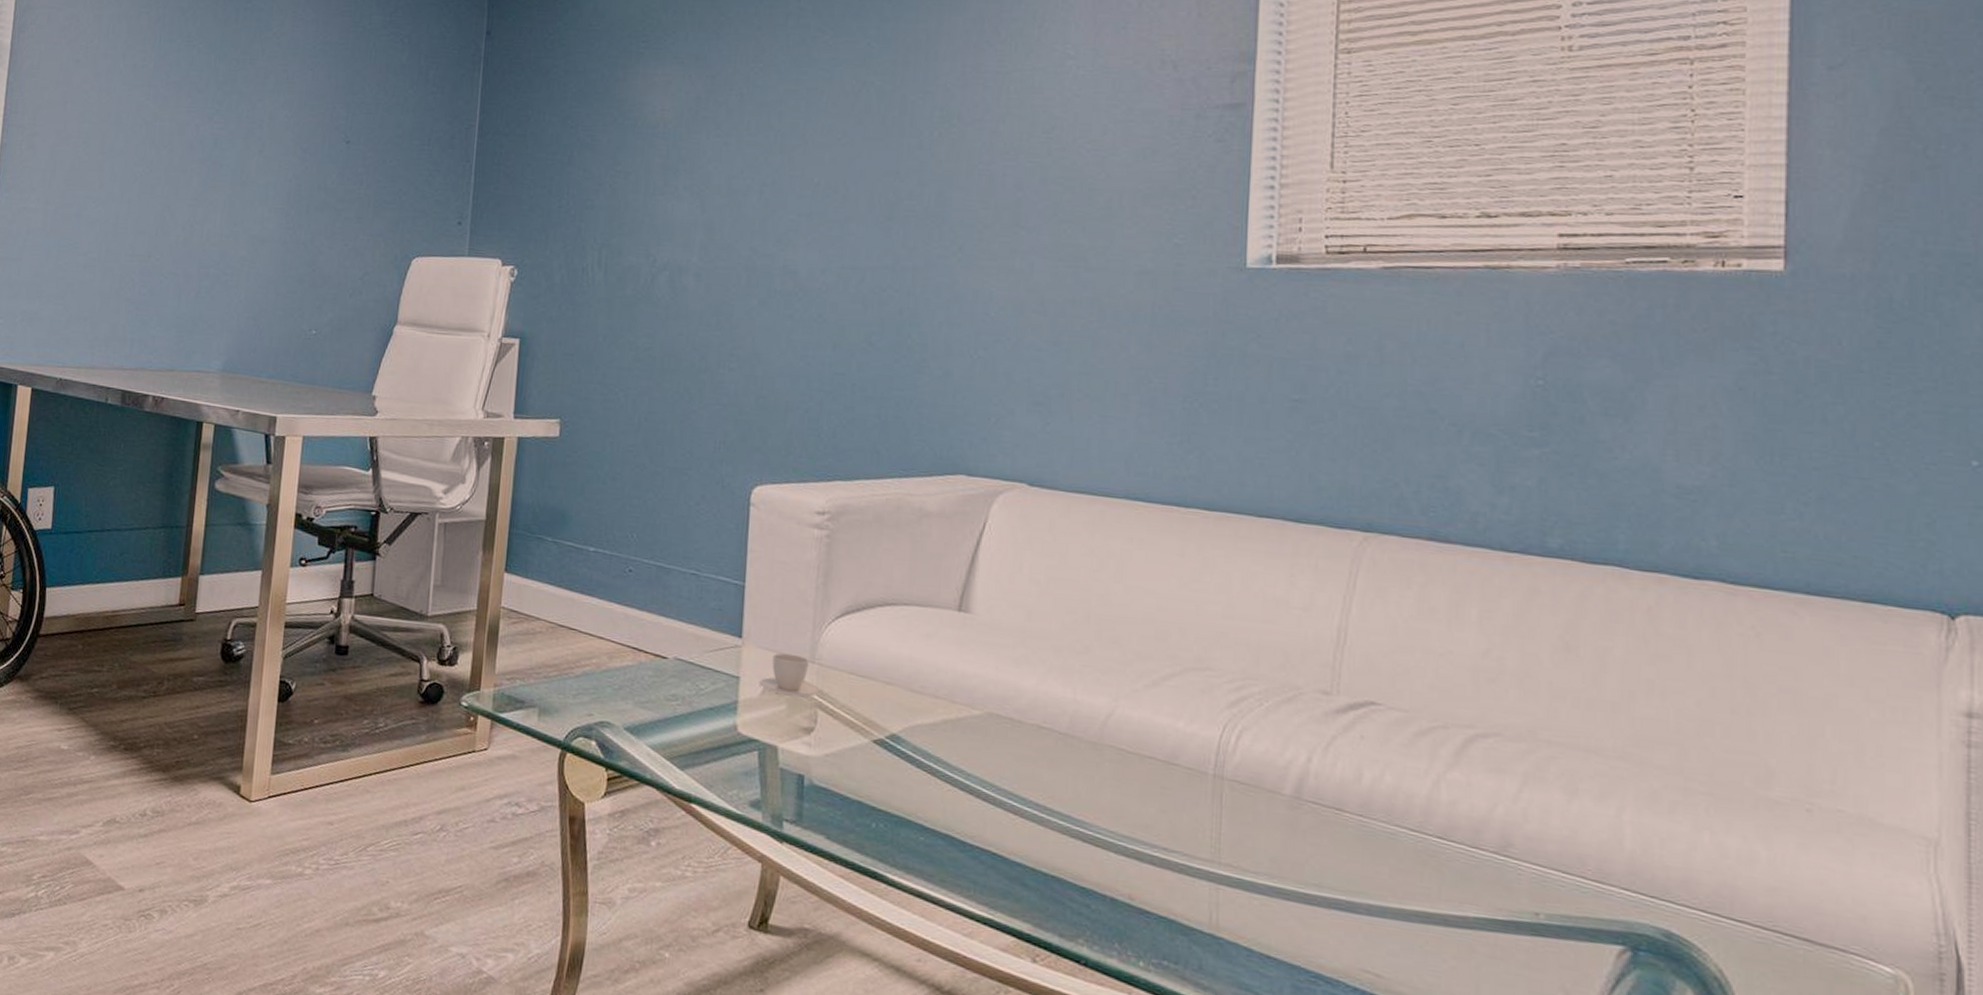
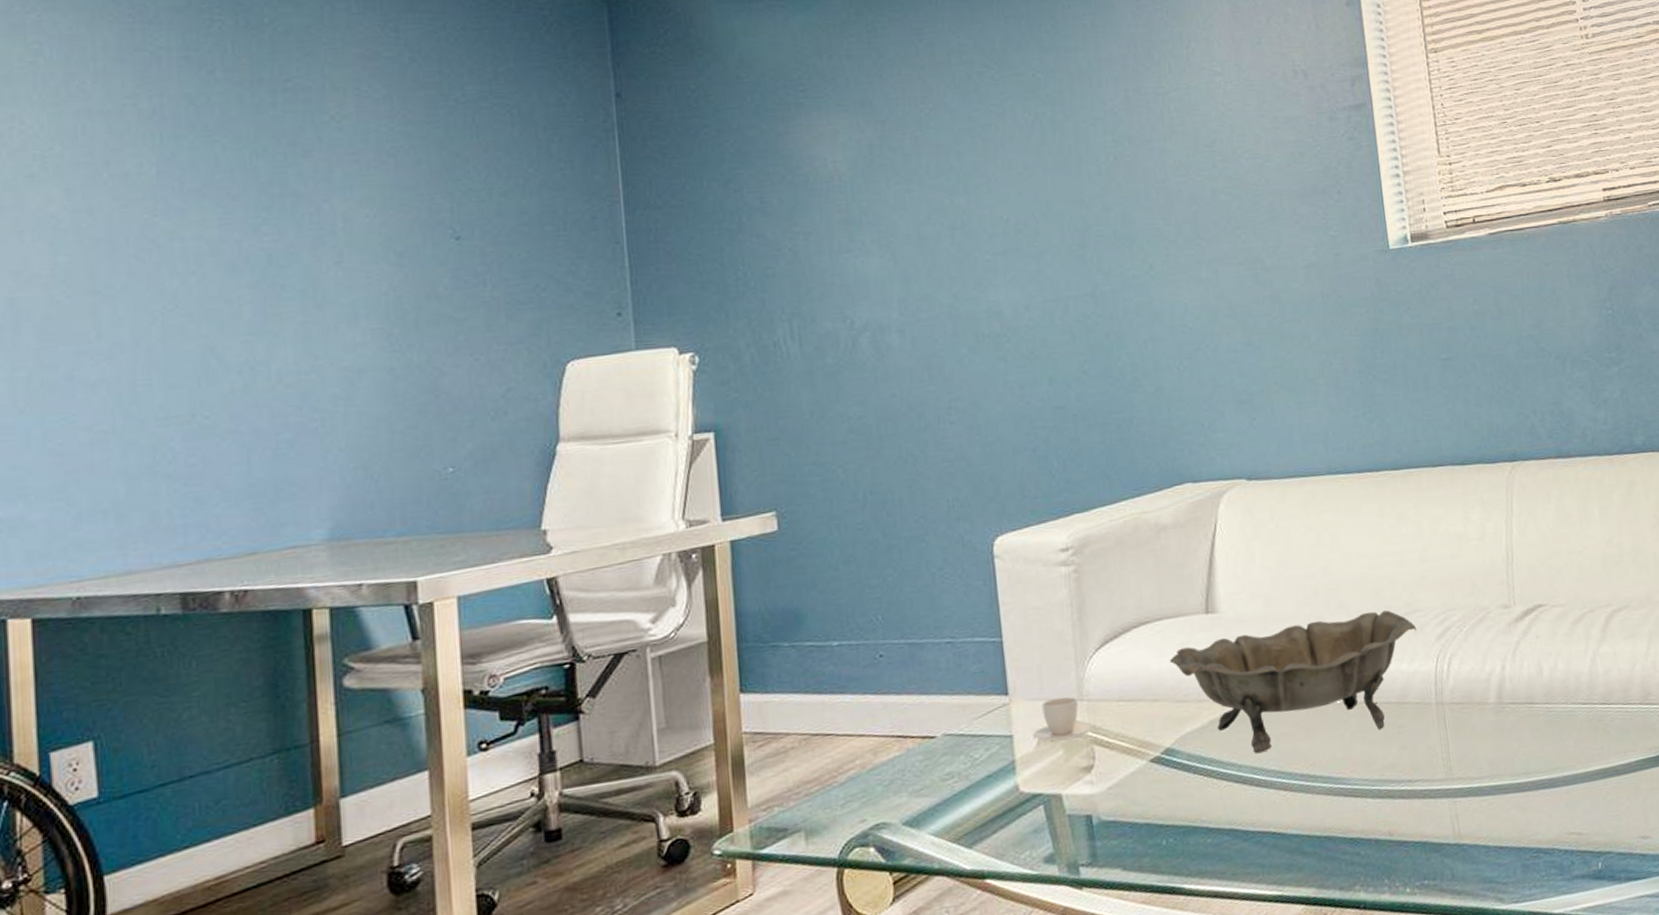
decorative bowl: none [910,639,1205,785] -> present [1169,610,1417,754]

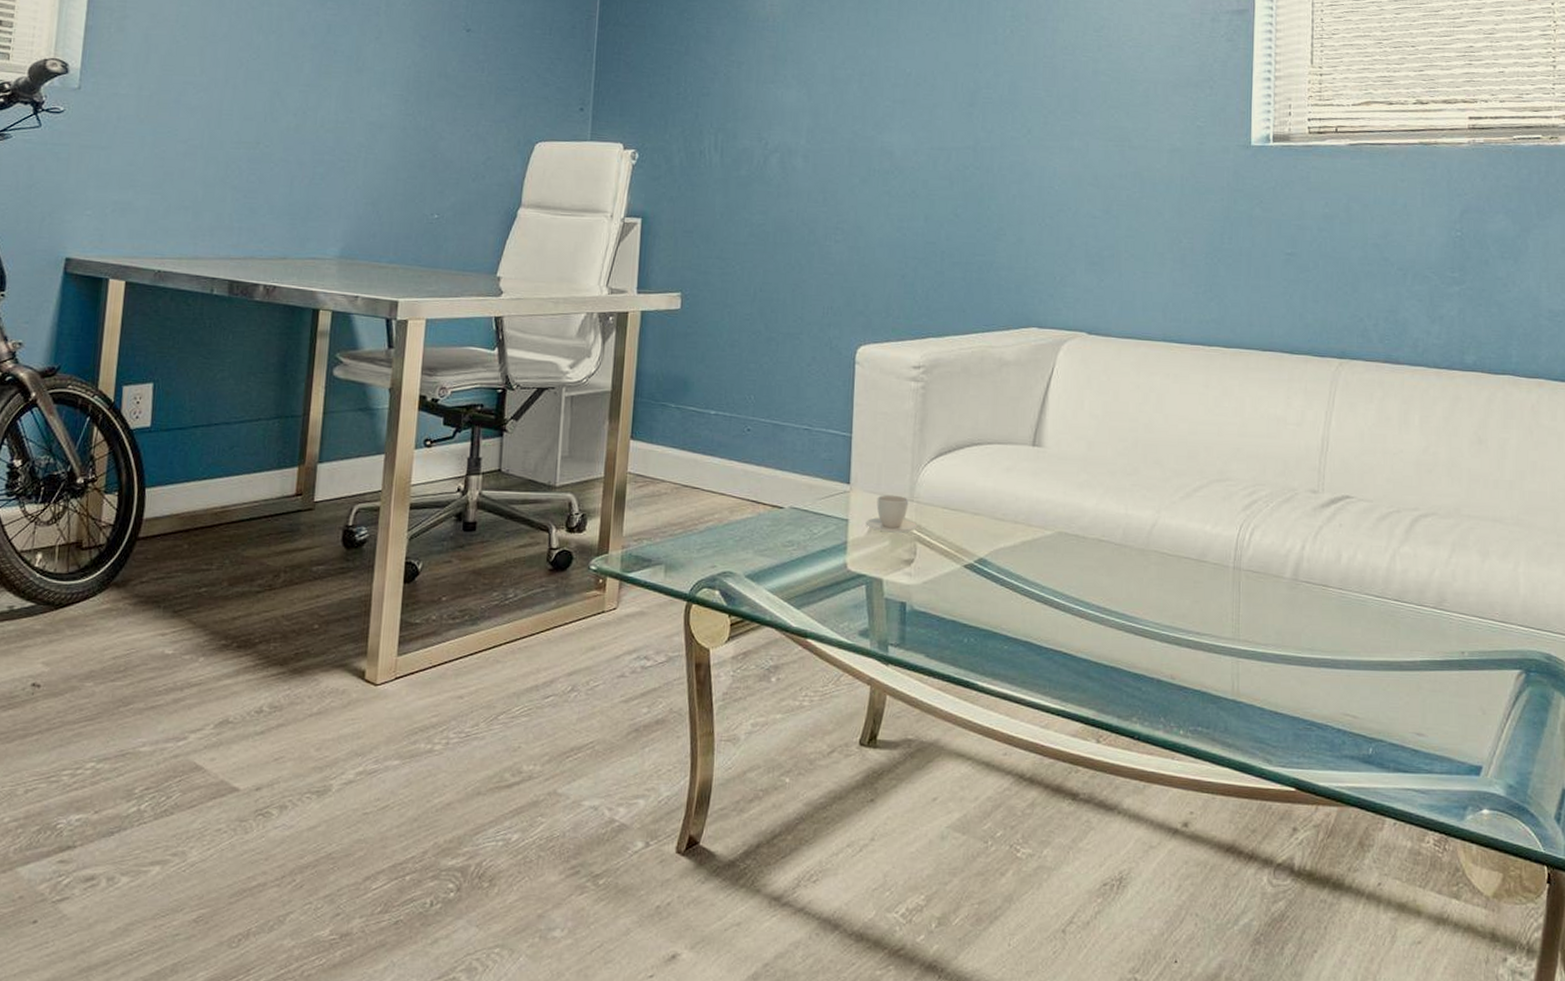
decorative bowl: present [1169,610,1417,754] -> none [993,471,1226,582]

